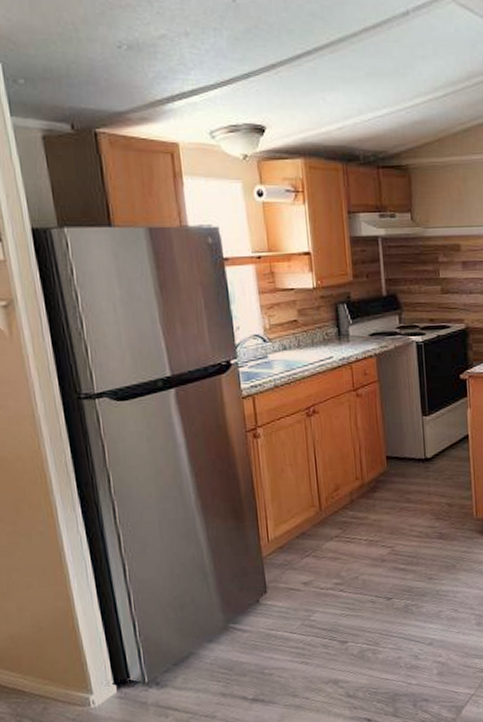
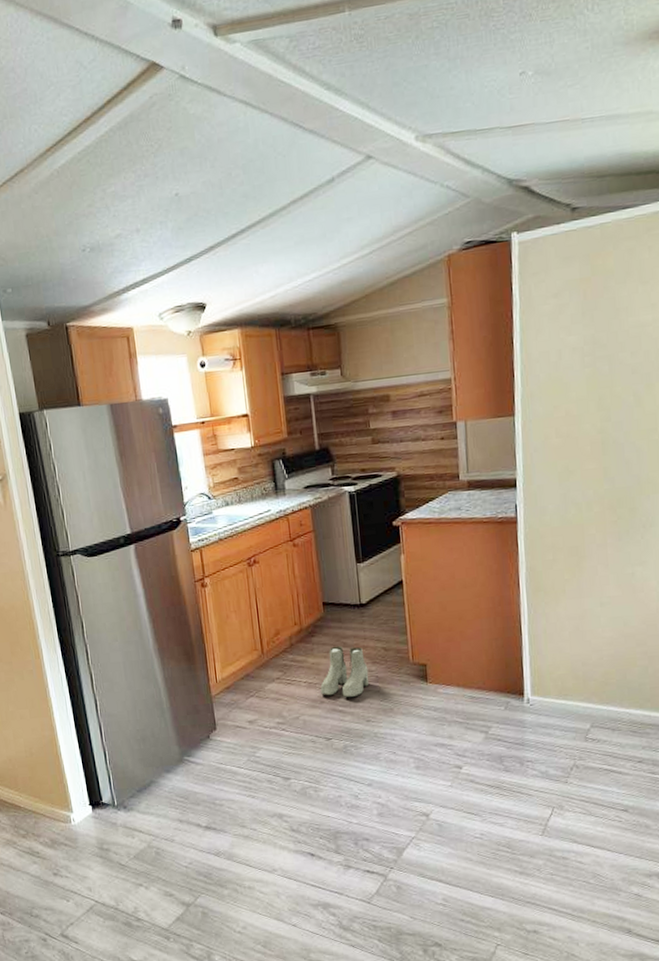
boots: none [382,501,433,556] -> present [320,645,369,698]

